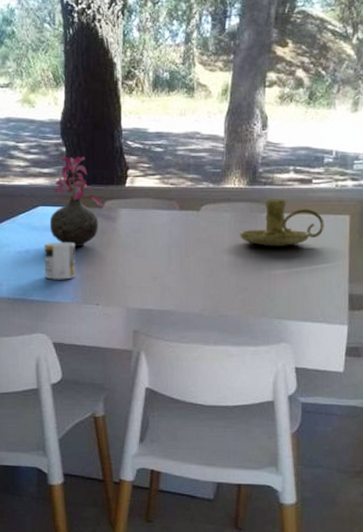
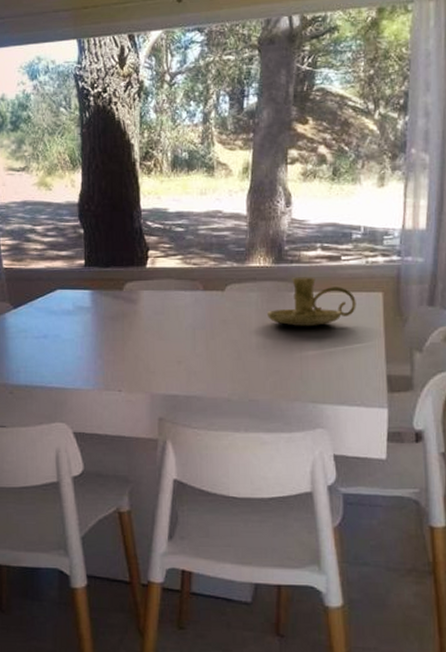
mug: present [44,243,76,280] -> none [63,327,97,366]
vase: present [49,156,103,246] -> none [68,238,124,330]

